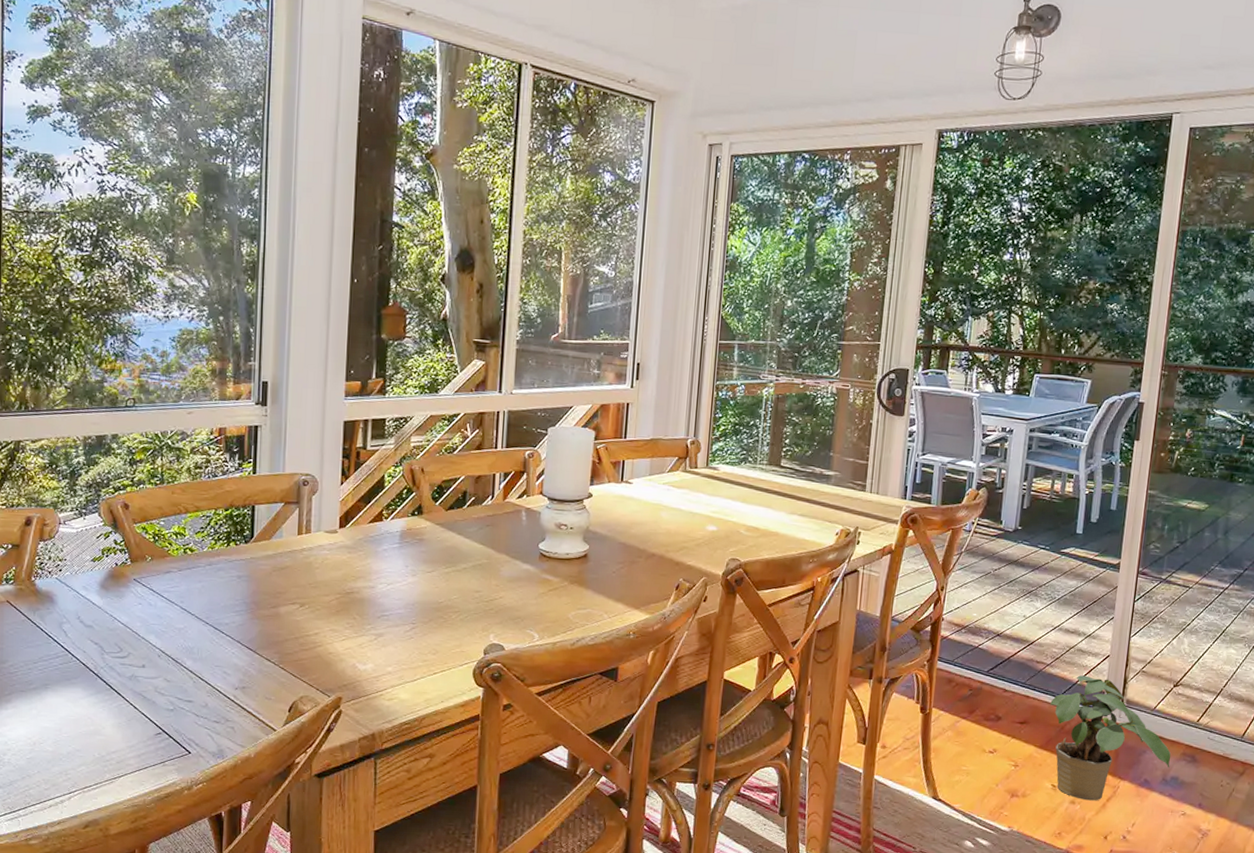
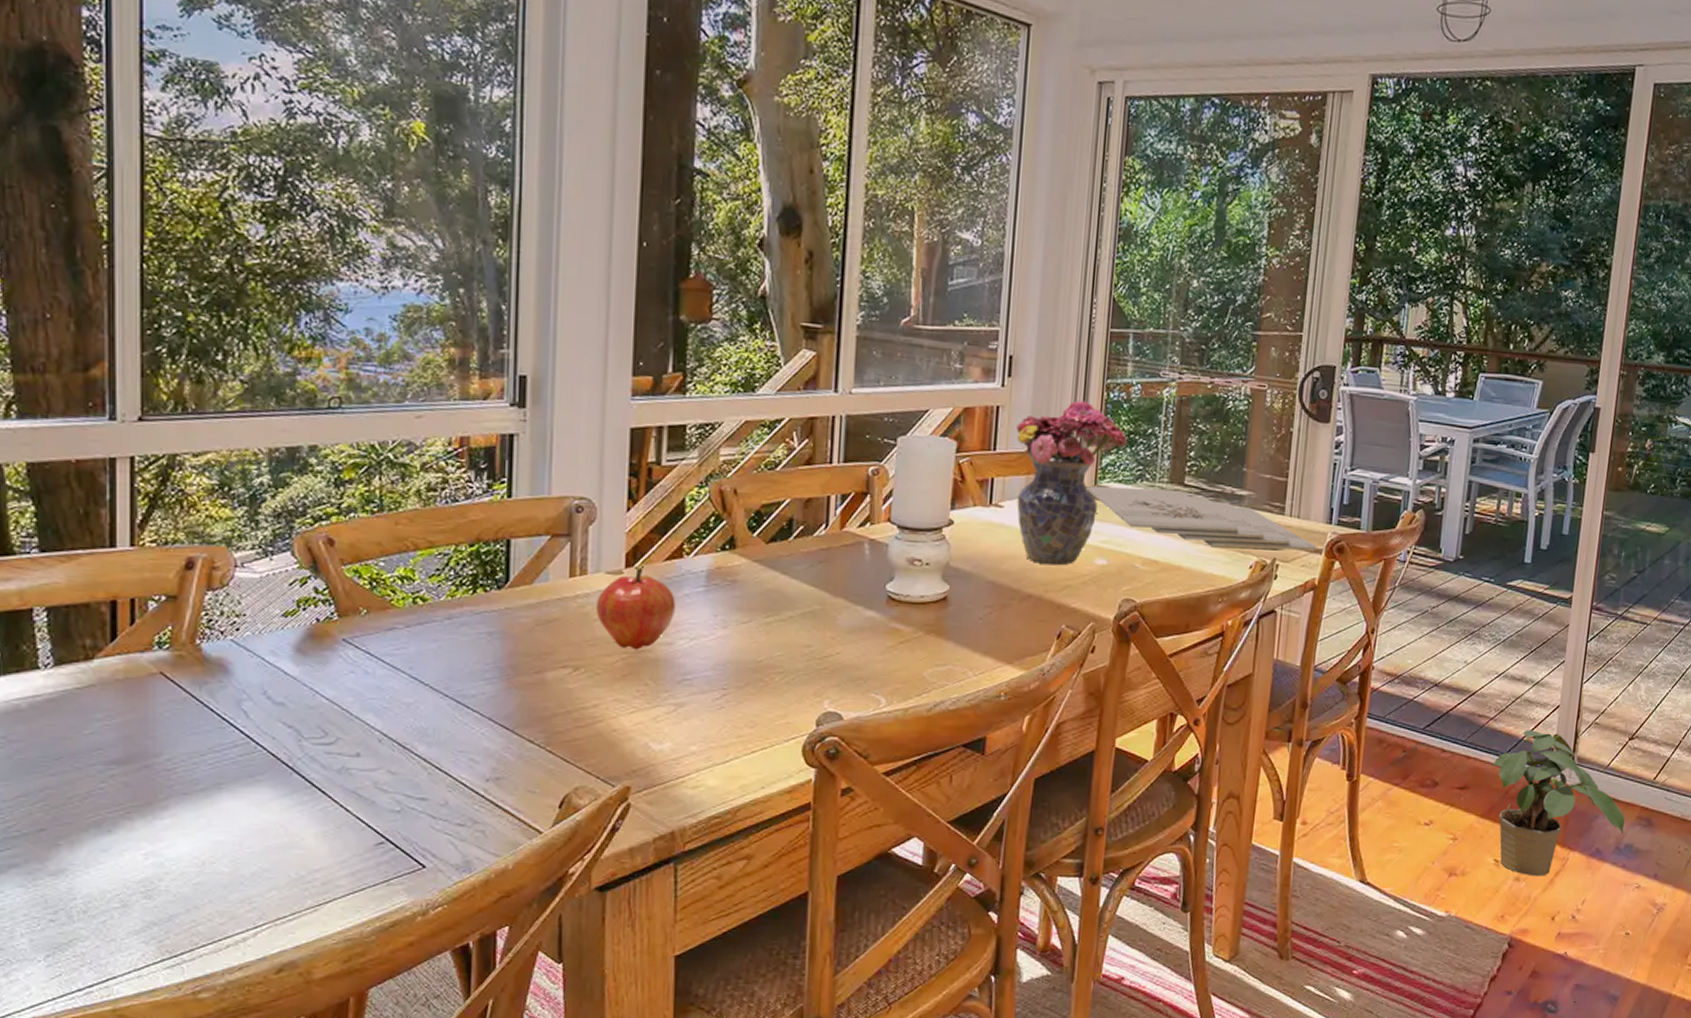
fruit: none [317,527,377,592] -> present [596,566,675,650]
flower arrangement: none [643,398,734,531] -> present [1016,400,1128,566]
placemat: none [700,467,893,521] -> present [1086,486,1317,551]

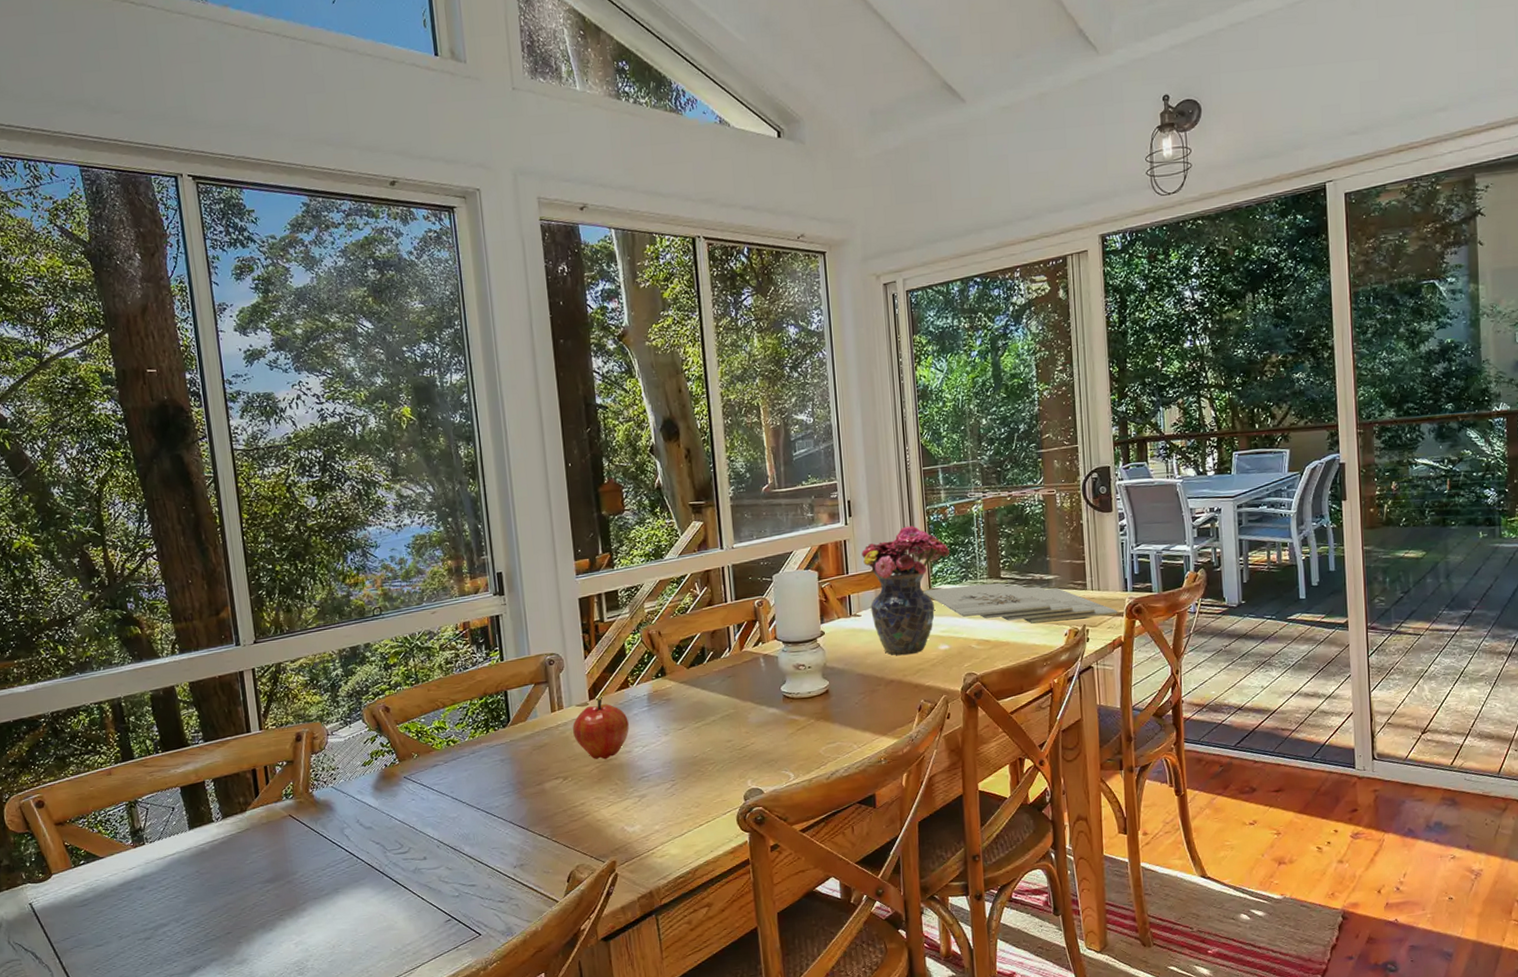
potted plant: present [1493,730,1626,877] -> none [1302,735,1432,858]

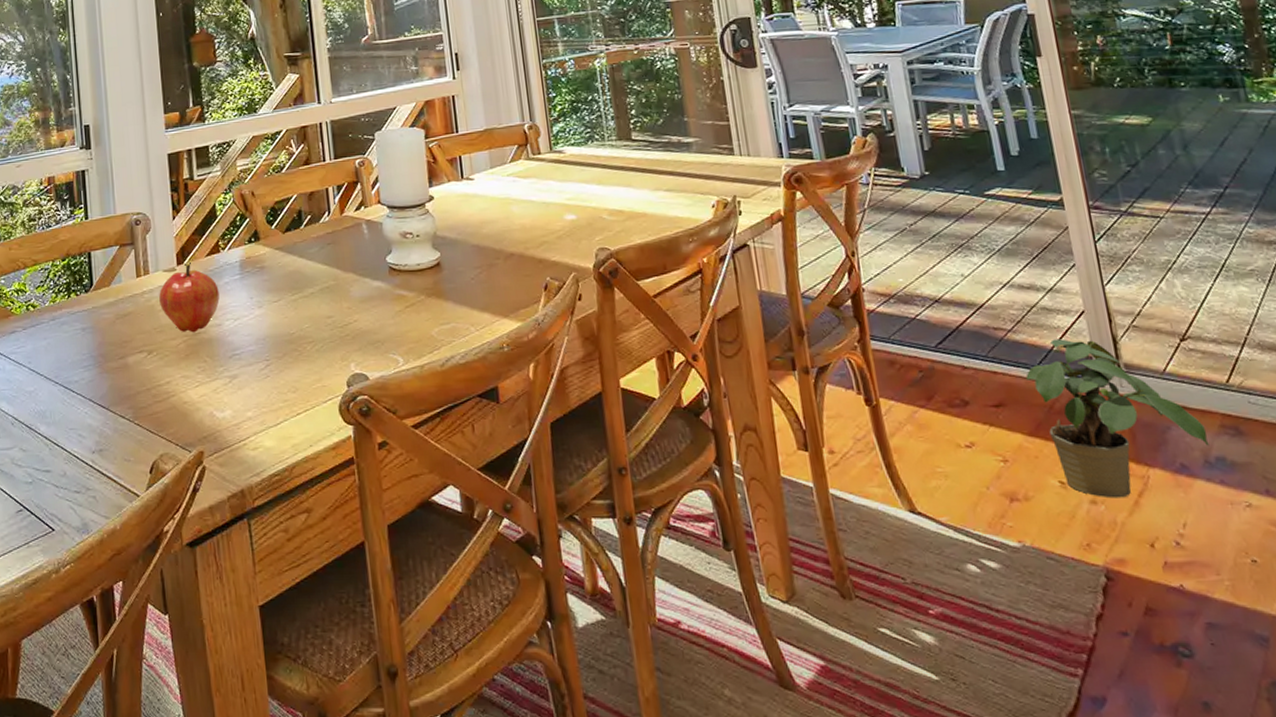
flower arrangement: present [861,525,950,656] -> none [472,80,572,226]
placemat: present [923,582,1118,623] -> none [544,145,774,192]
potted plant: none [1302,735,1432,858] -> present [1026,339,1210,498]

